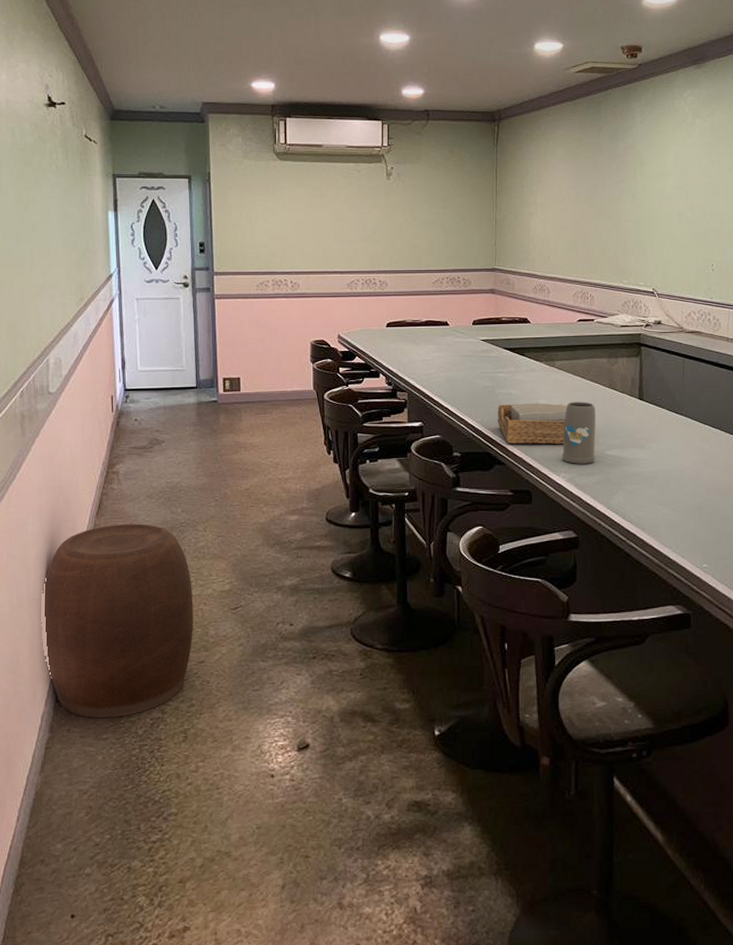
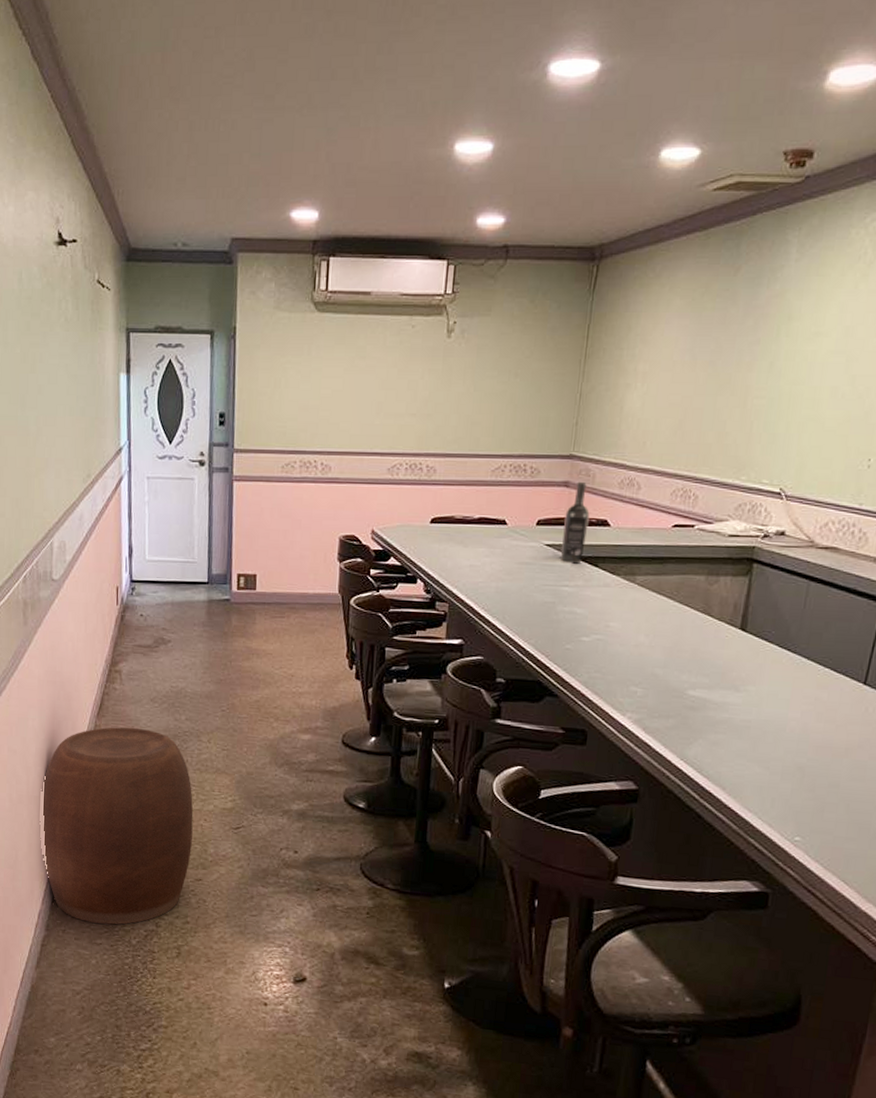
wine bottle: none [494,288,513,354] -> present [560,481,590,564]
napkin holder: present [497,403,567,445] -> none [554,625,645,679]
beer mug: present [562,402,596,464] -> none [630,627,682,704]

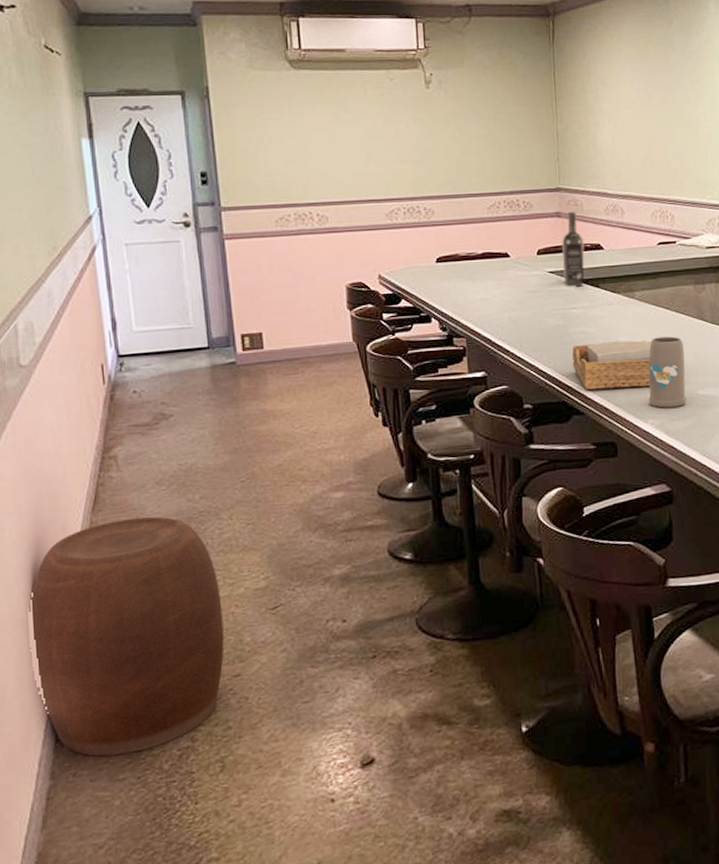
napkin holder: none [554,625,645,679] -> present [572,340,652,390]
beer mug: none [630,627,682,704] -> present [648,336,687,408]

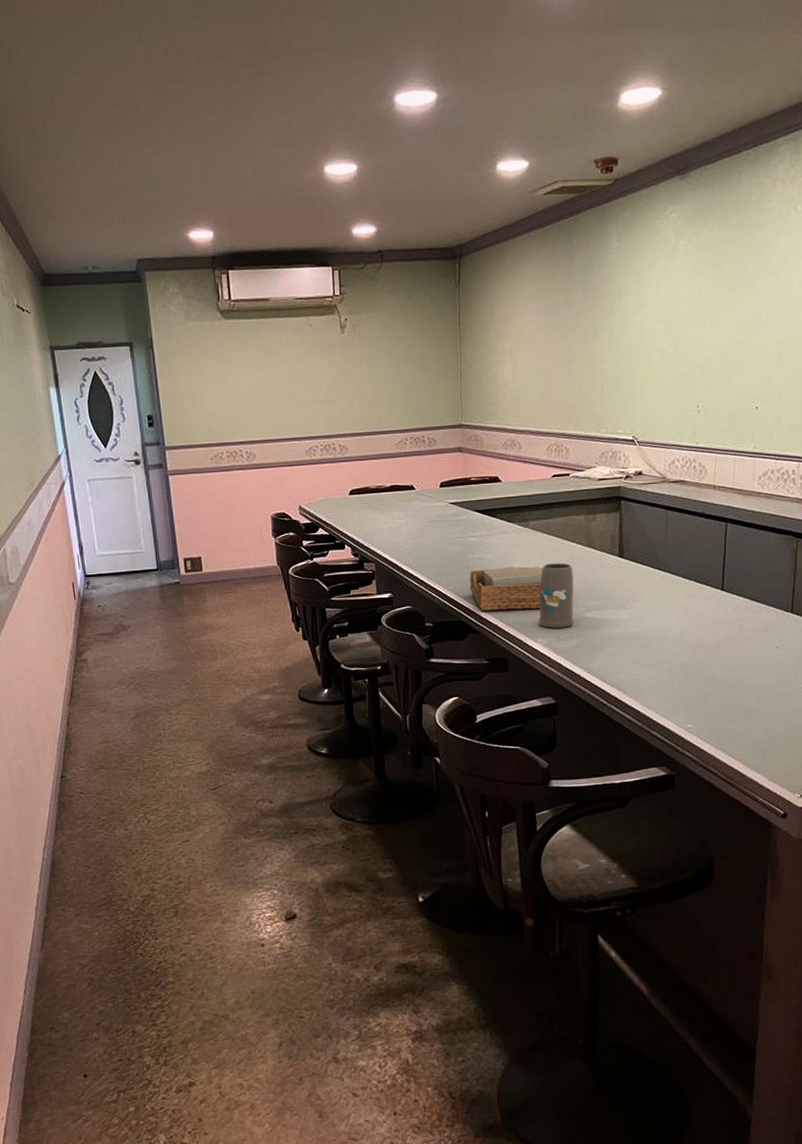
stool: present [29,516,225,757] -> none [24,710,176,898]
wine bottle: present [562,211,585,287] -> none [463,446,484,517]

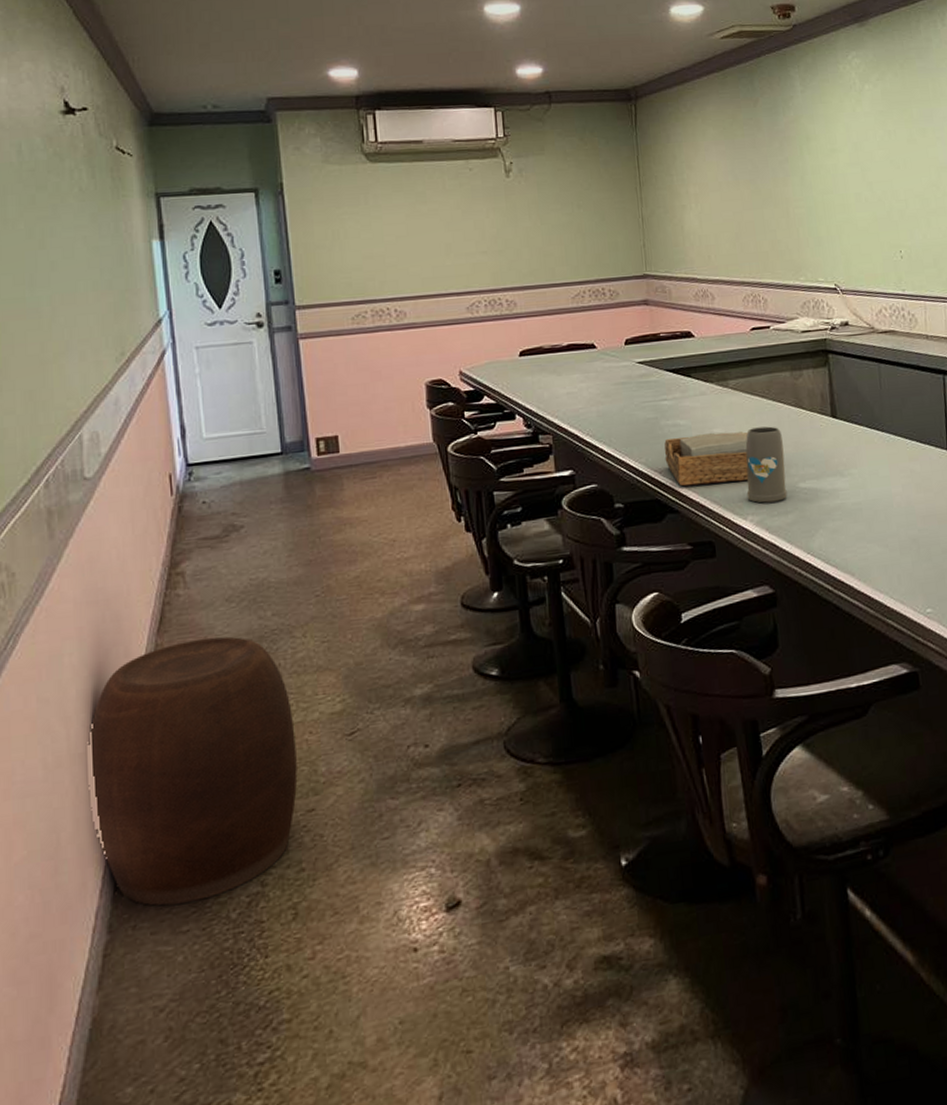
stool: none [24,710,176,898] -> present [89,636,298,906]

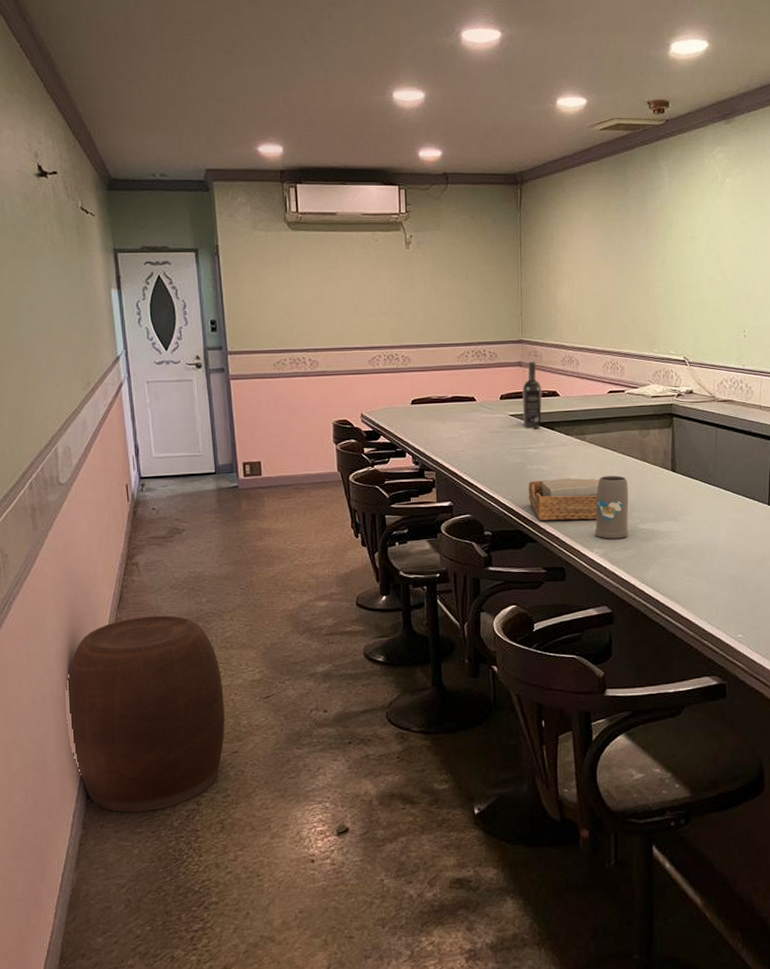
wine bottle: none [650,298,675,378] -> present [522,361,542,429]

